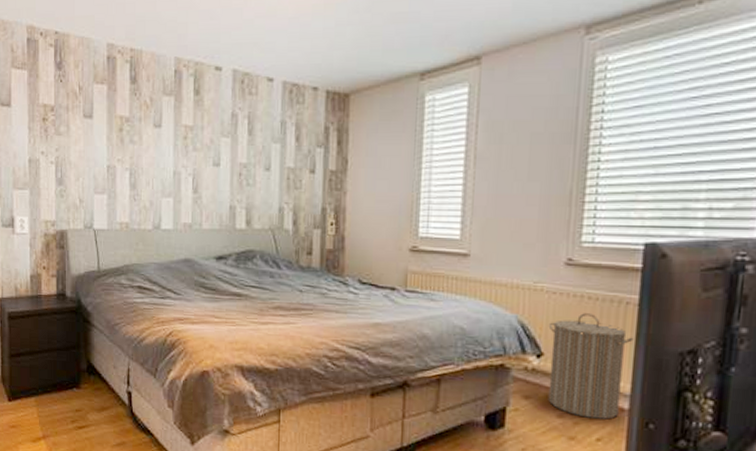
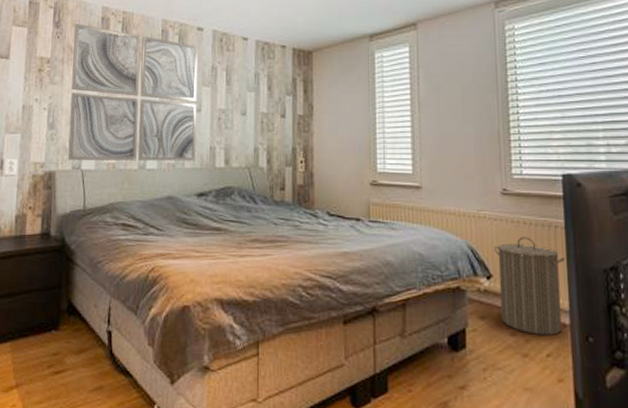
wall art: none [77,64,217,222] -> present [68,23,199,161]

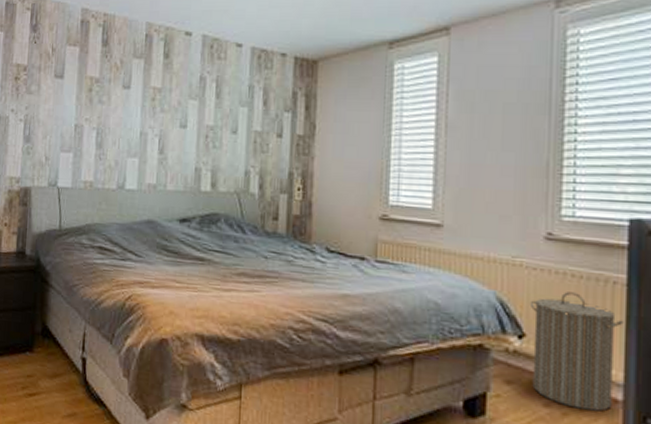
wall art: present [68,23,199,161] -> none [44,27,186,183]

